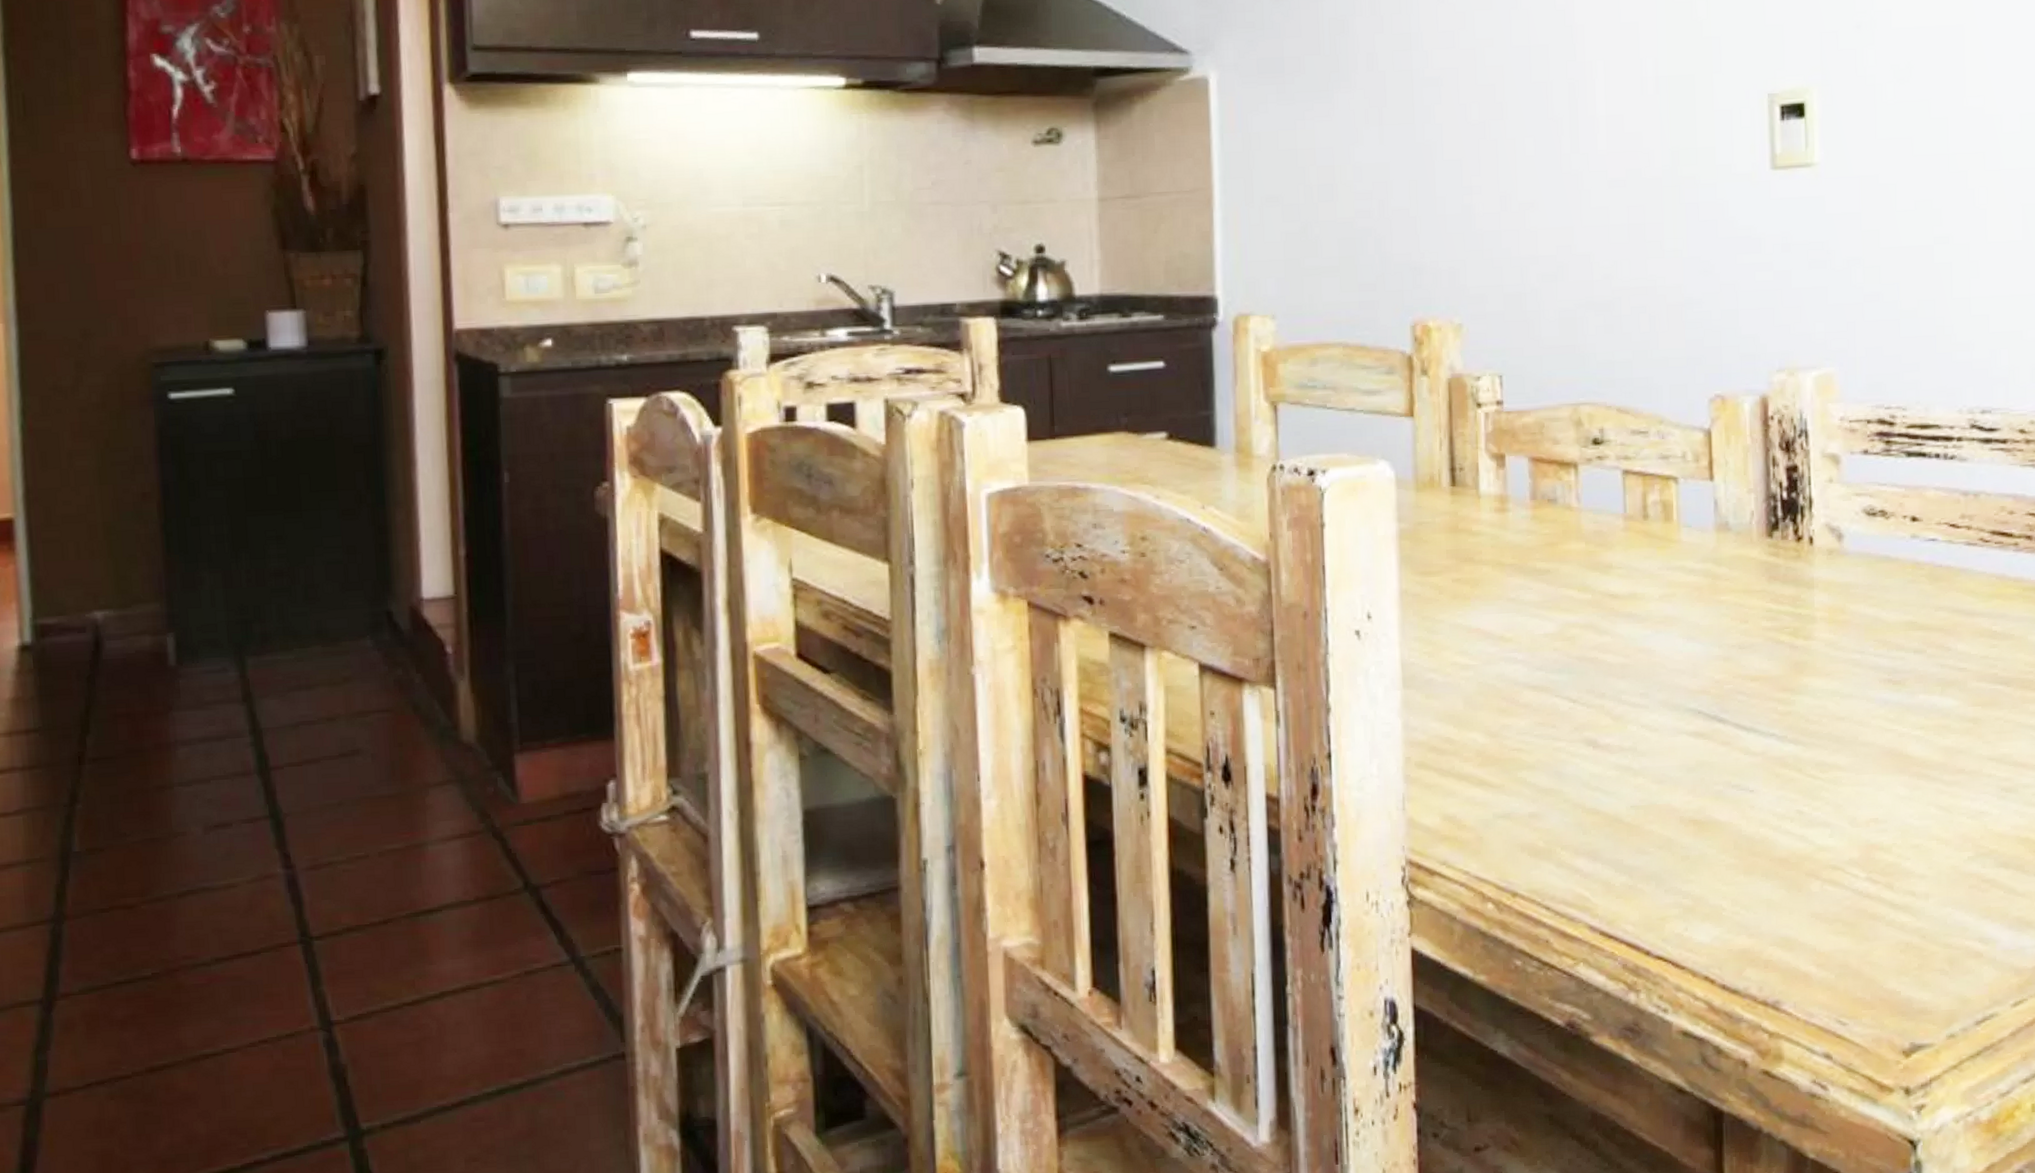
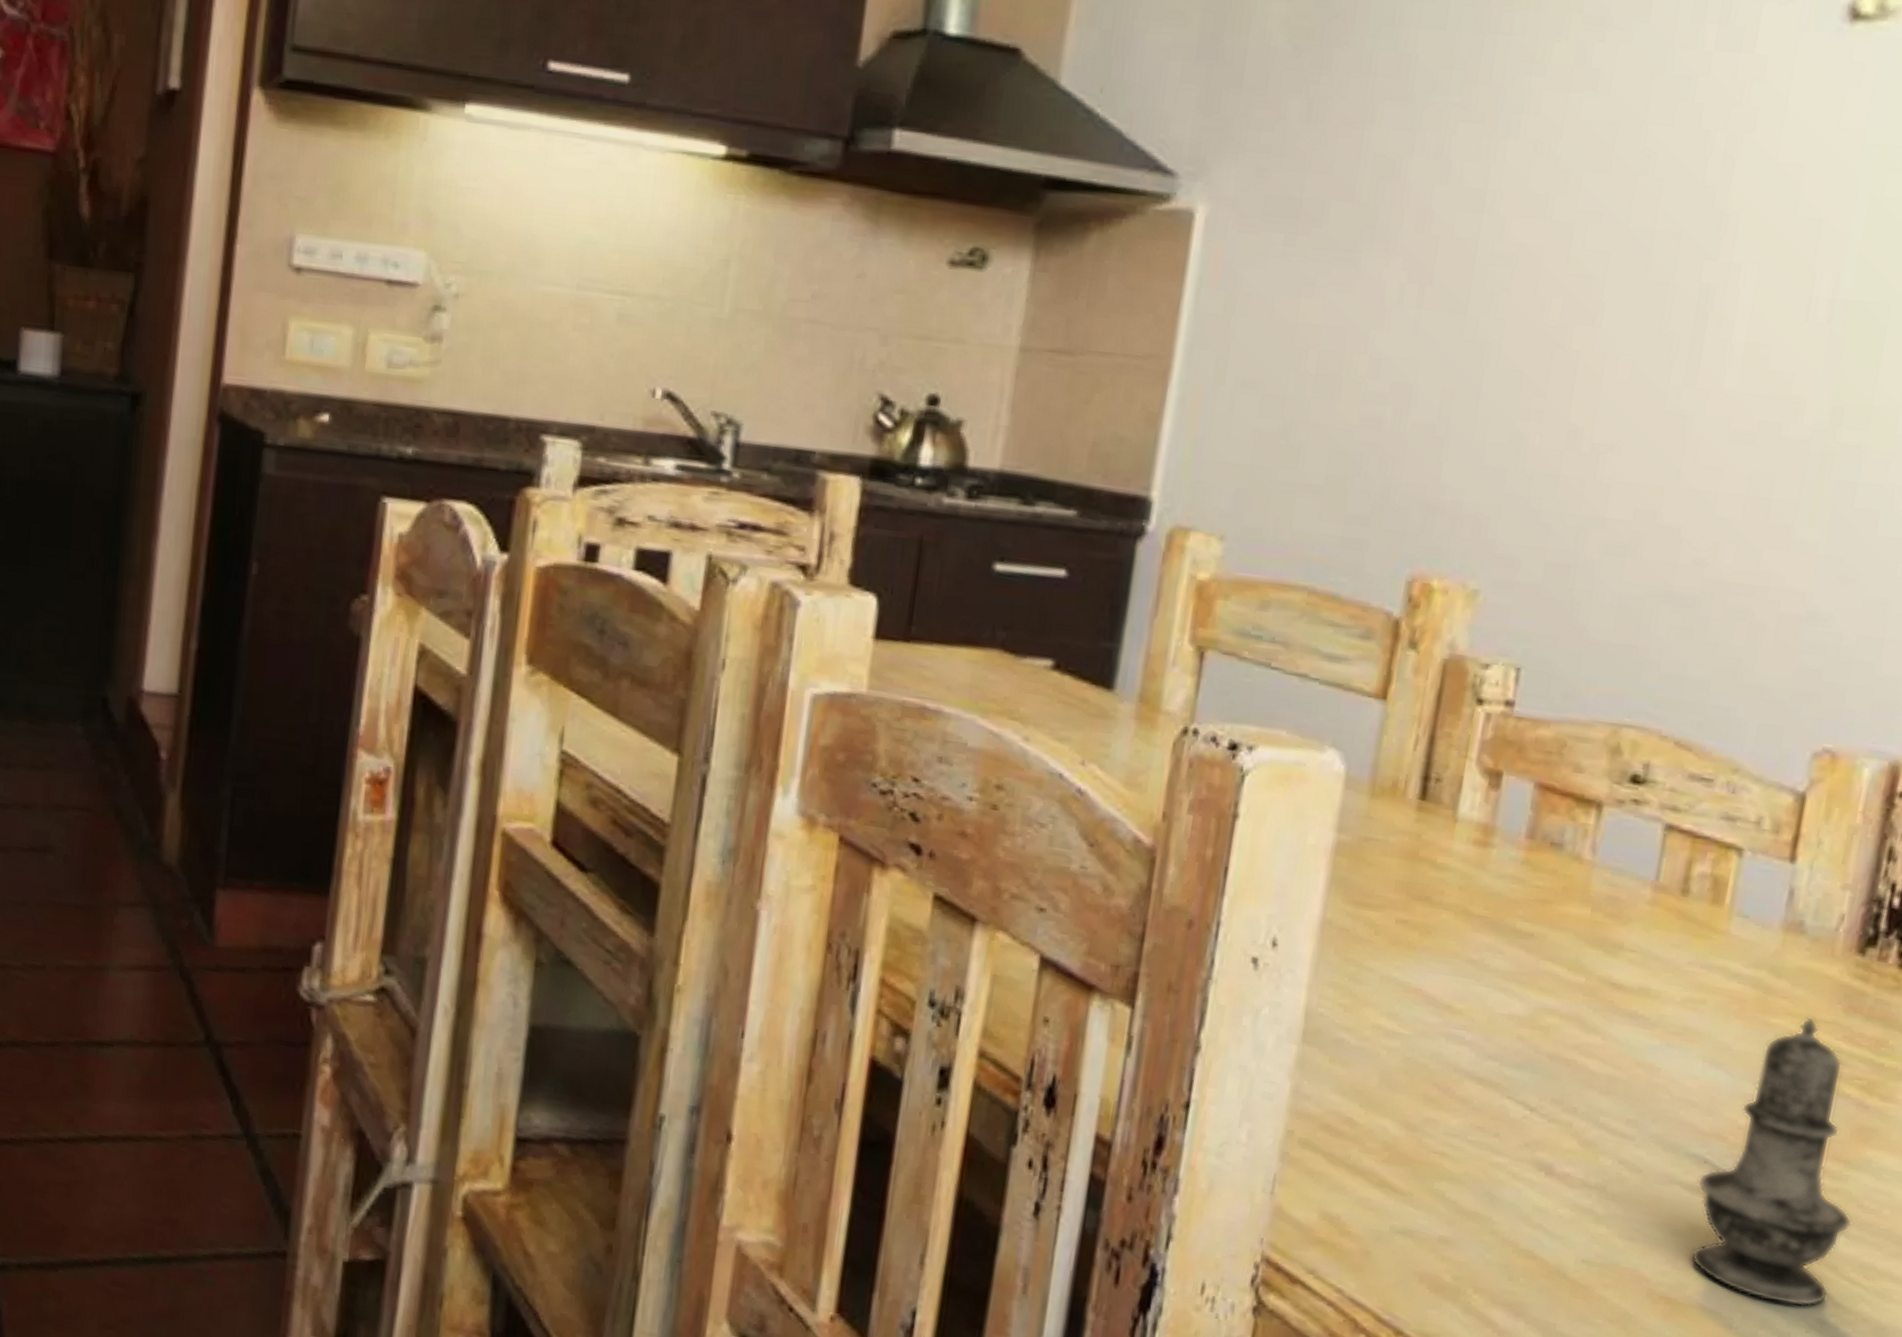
salt shaker: none [1696,591,1804,806] -> present [1690,1018,1852,1307]

